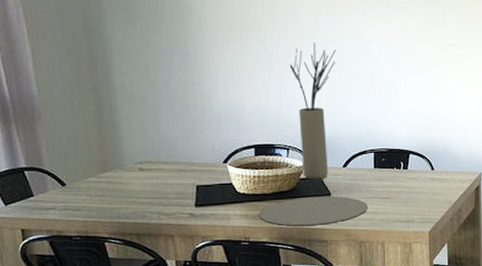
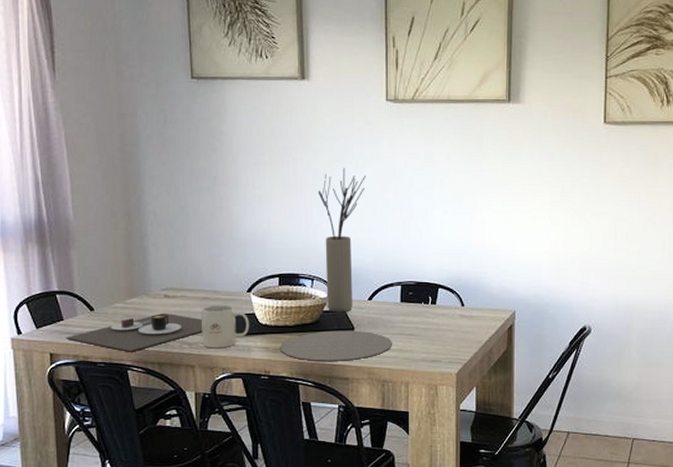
place setting: none [38,186,181,225] -> present [66,313,203,352]
mug: none [177,176,228,218] -> present [200,305,250,349]

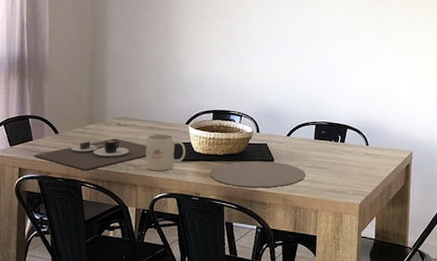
vase: present [318,168,366,313] -> none [250,24,290,146]

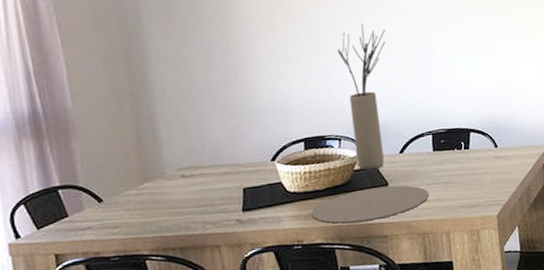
place setting: present [33,139,147,171] -> none [72,193,227,241]
mug: present [145,133,186,171] -> none [222,176,278,225]
vase: none [250,24,290,146] -> present [337,24,385,171]

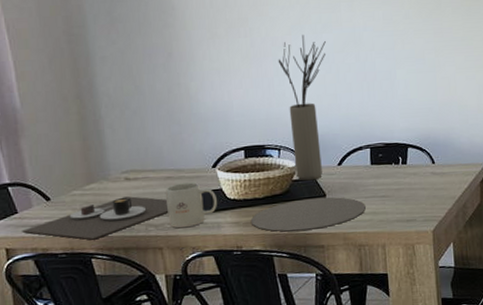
place setting: none [72,193,227,241] -> present [22,196,169,240]
mug: none [222,176,278,225] -> present [165,182,218,229]

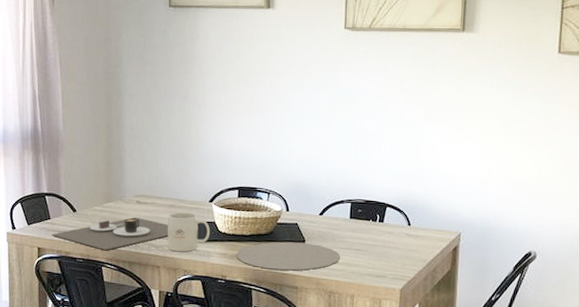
vase: present [278,35,326,181] -> none [277,91,322,226]

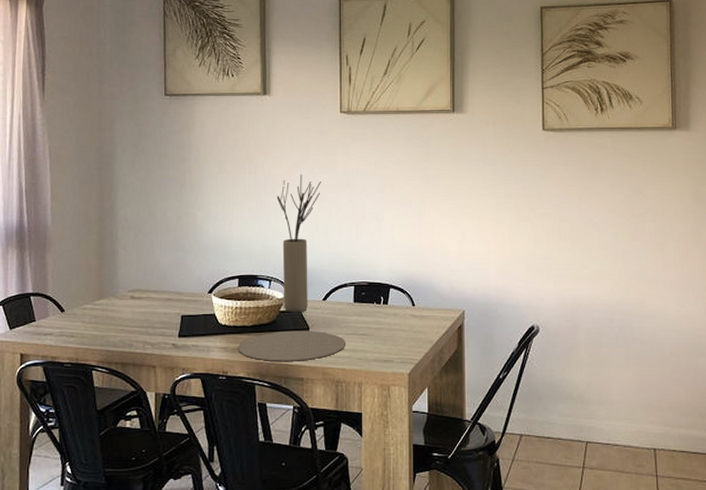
place setting: present [52,217,169,251] -> none [37,314,166,353]
mug: present [167,212,211,252] -> none [163,306,210,349]
vase: none [277,91,322,226] -> present [276,175,321,313]

